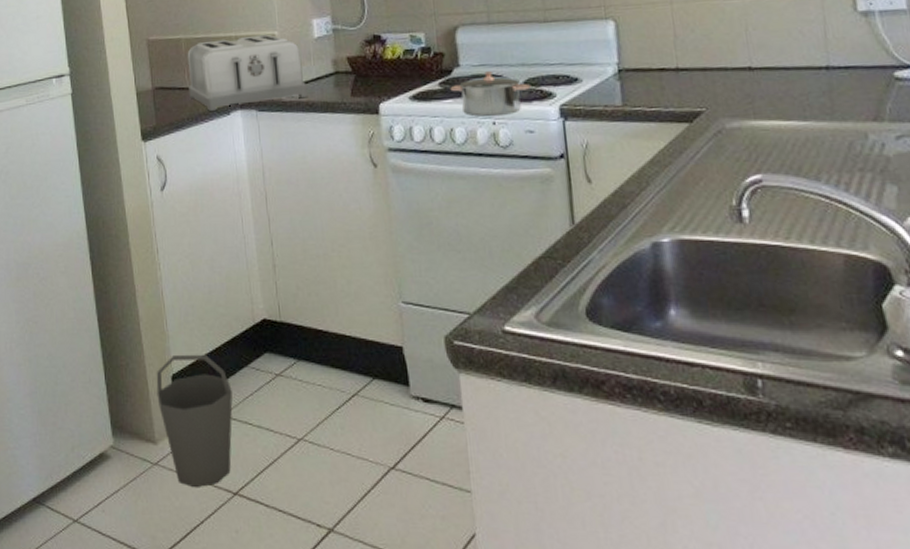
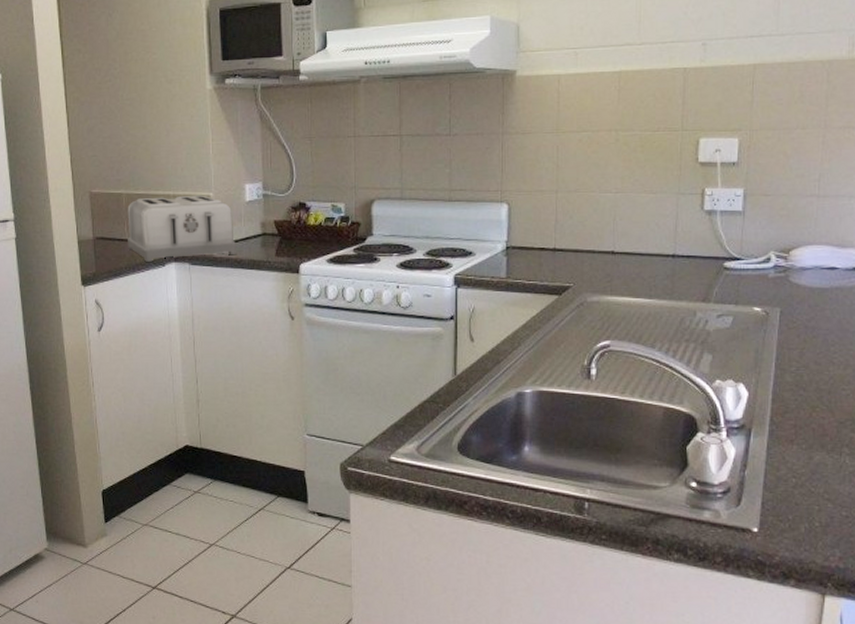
bucket: present [156,354,233,487] -> none [88,473,155,582]
cooking pot: present [450,71,532,118] -> none [363,241,433,282]

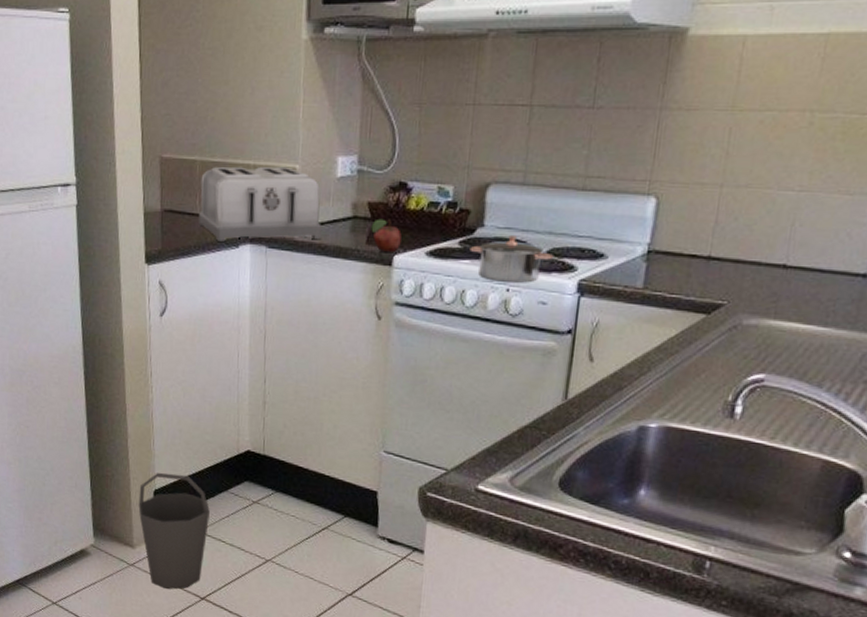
bucket: none [88,473,155,582] -> present [138,472,210,589]
fruit: none [279,234,305,263] -> present [371,218,401,254]
cooking pot: none [363,241,433,282] -> present [469,236,554,284]

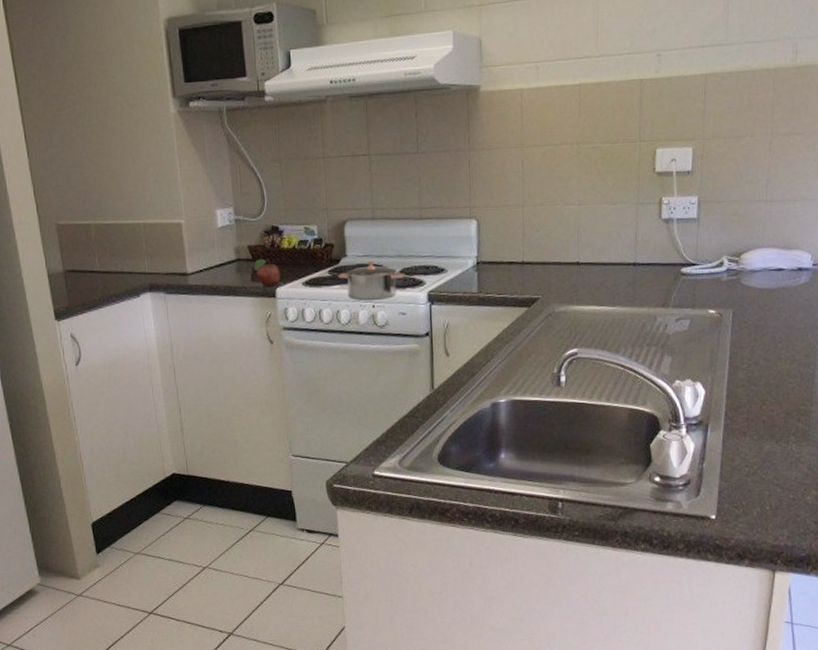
bucket: present [138,472,210,589] -> none [77,504,147,611]
toaster: present [199,166,322,242] -> none [97,222,213,293]

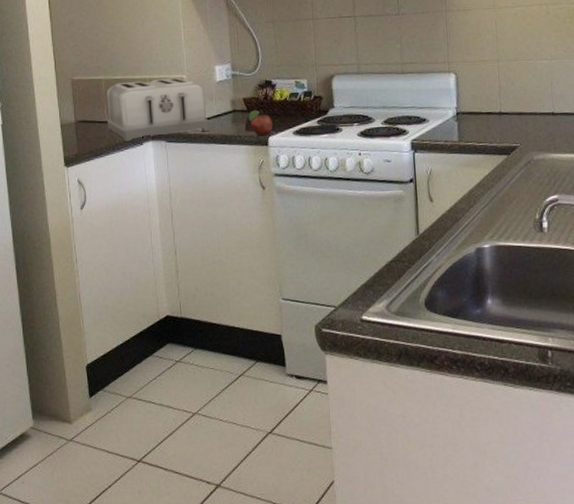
toaster: none [97,222,213,293] -> present [107,77,210,142]
cooking pot: present [338,261,406,301] -> none [326,112,390,149]

